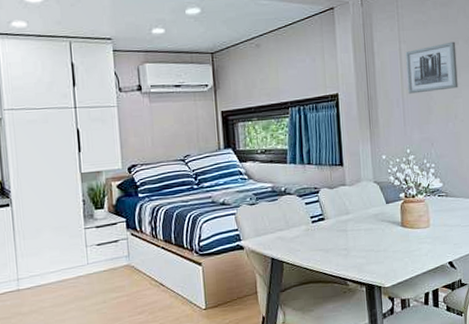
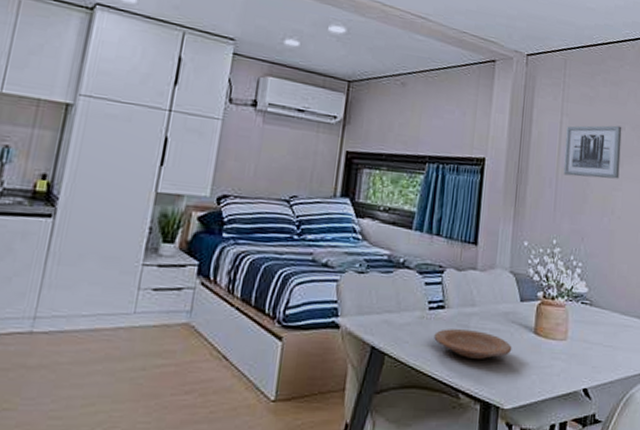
plate: none [320,232,385,255] -> present [434,329,512,359]

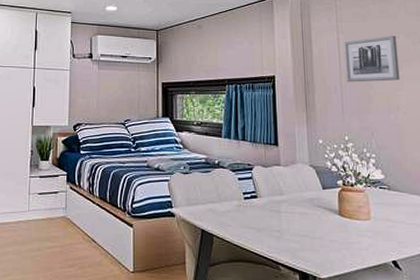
plate: present [434,329,512,359] -> none [252,214,321,237]

